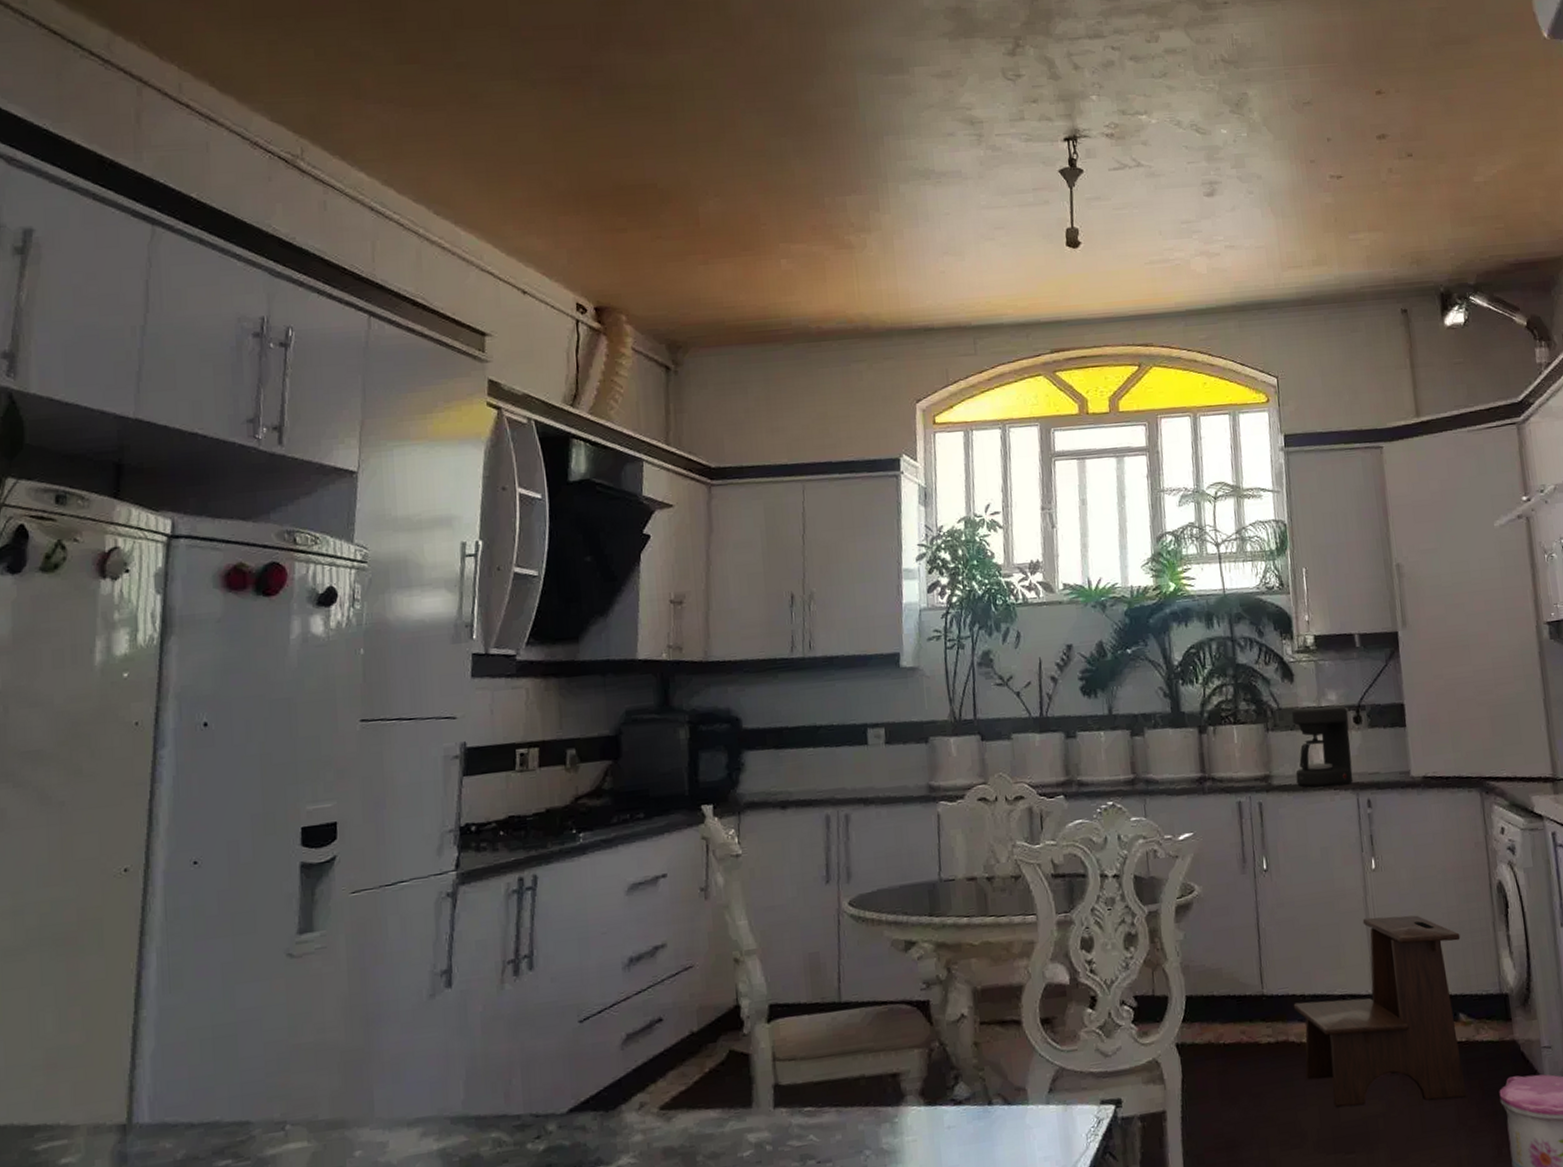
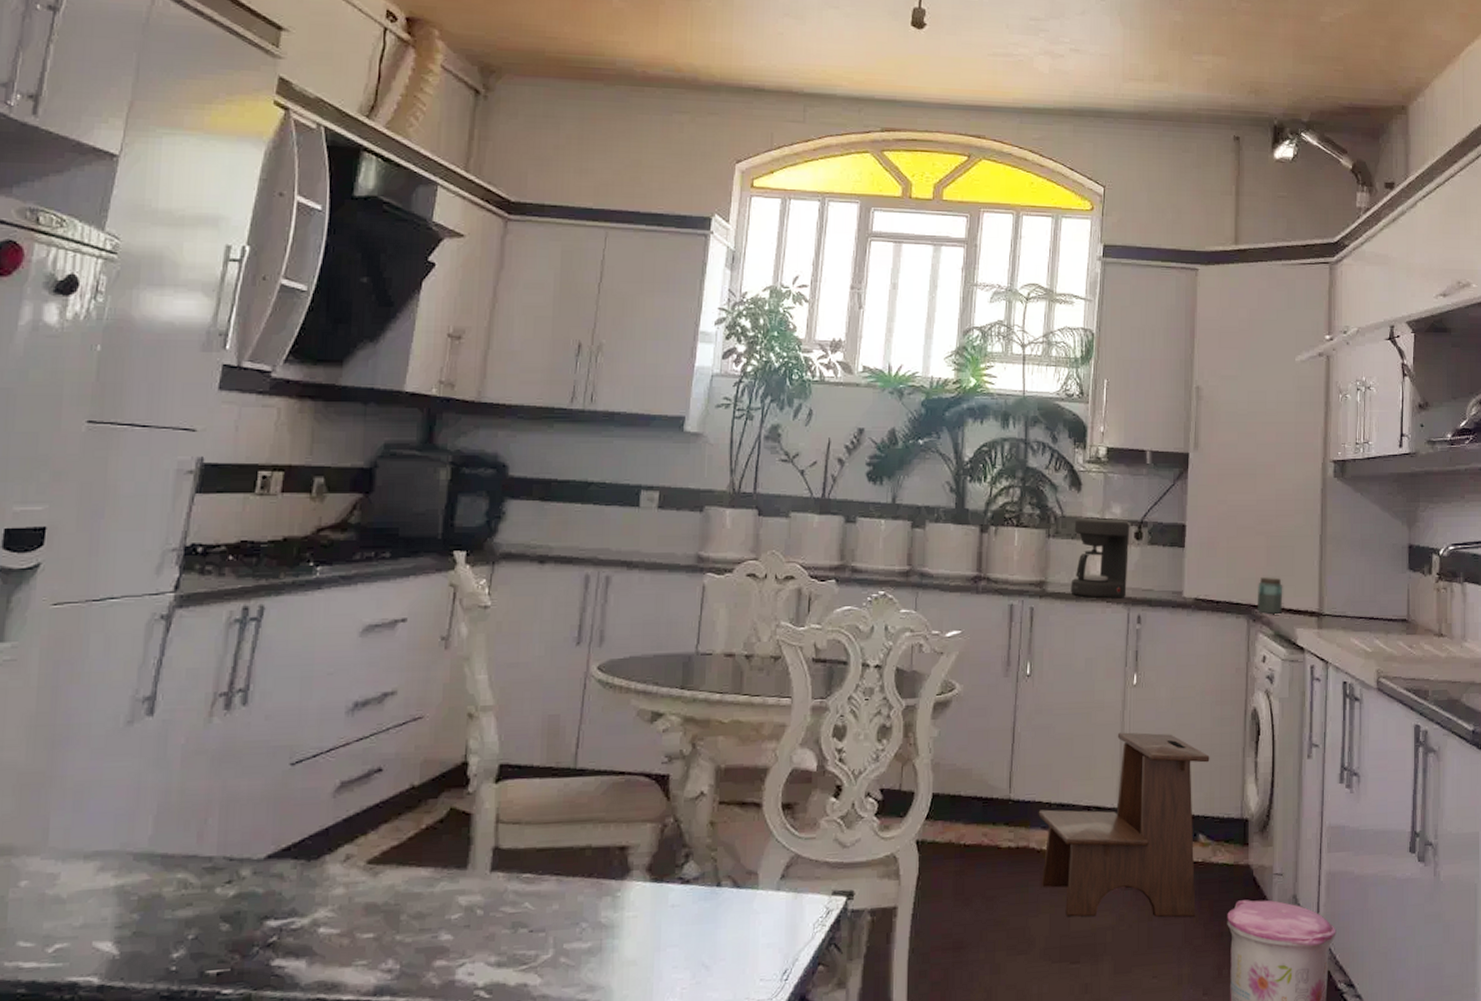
peanut butter: none [1486,746,1514,785] -> present [1258,577,1283,615]

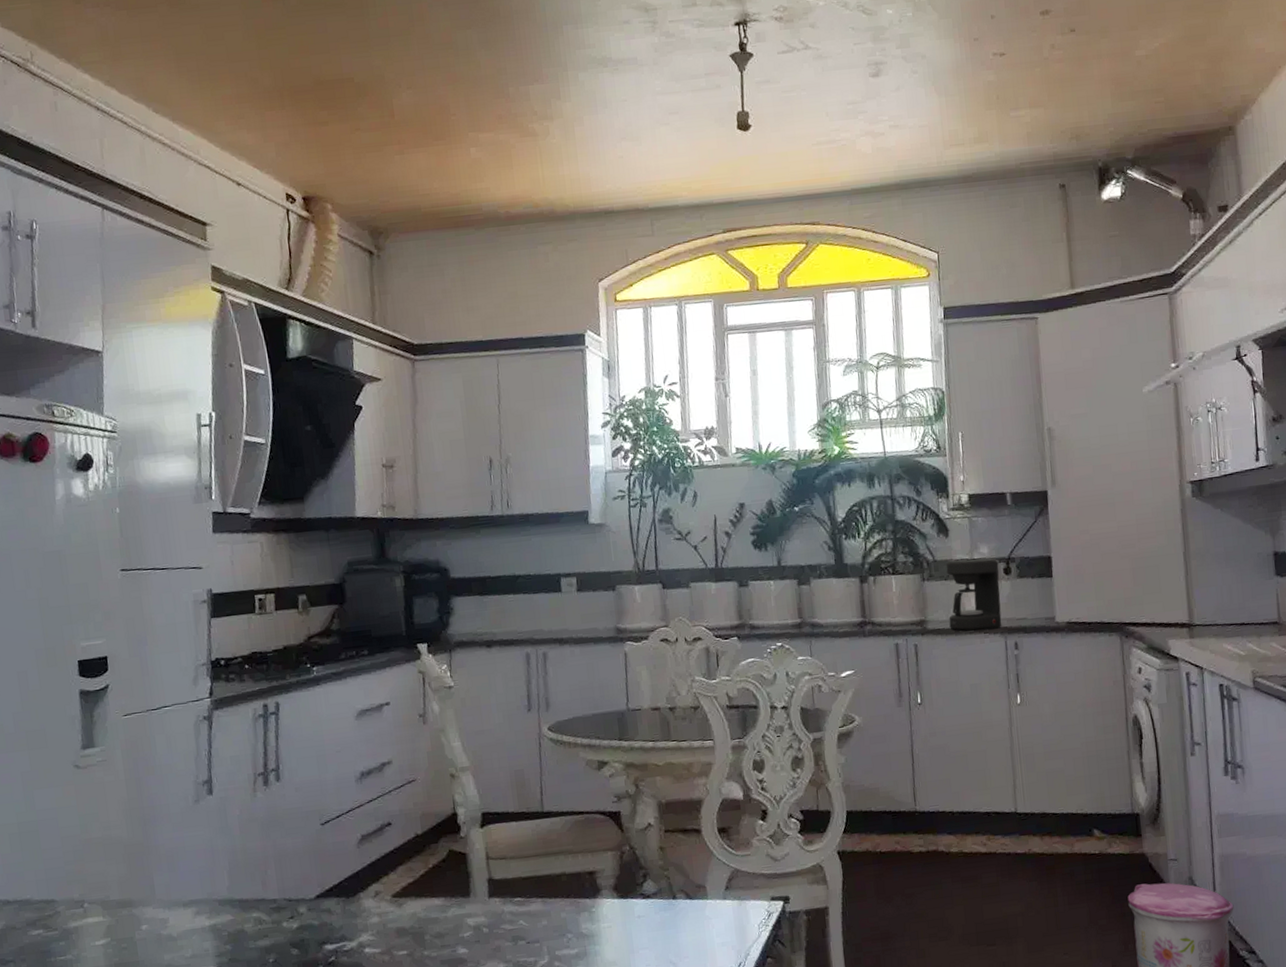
step stool: present [1038,732,1210,918] -> none [943,744,1098,907]
peanut butter: present [1258,577,1283,615] -> none [1127,595,1153,630]

